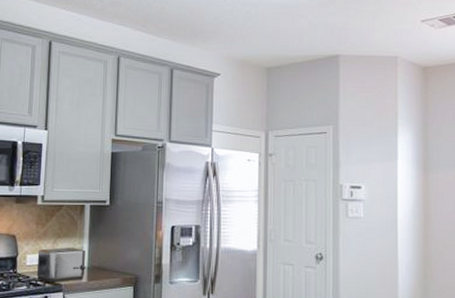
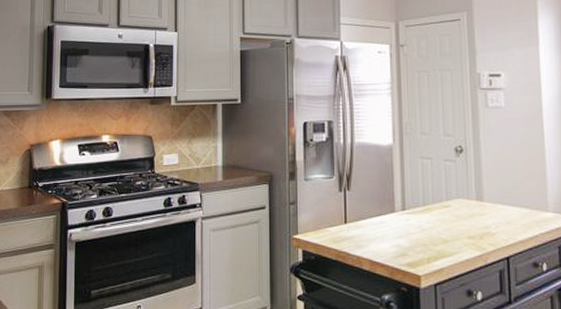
toaster: present [36,247,86,283] -> none [173,147,221,183]

